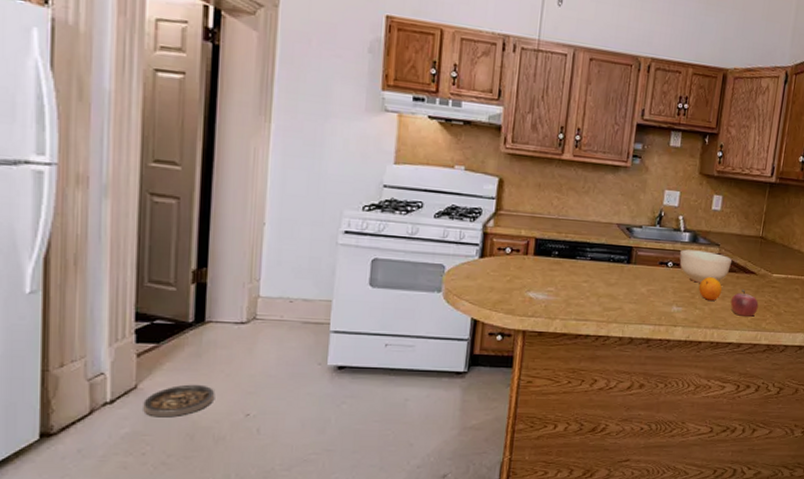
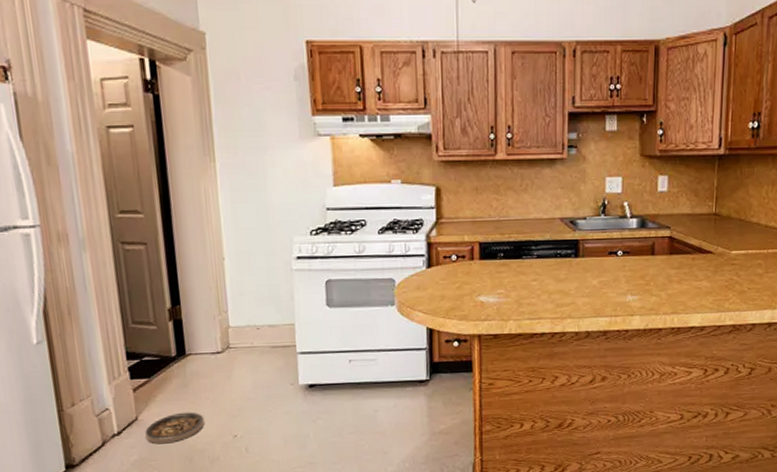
bowl: present [679,249,733,283] -> none [628,235,686,269]
fruit: present [698,277,723,302] -> none [652,262,678,287]
fruit: present [730,290,759,318] -> none [688,271,719,300]

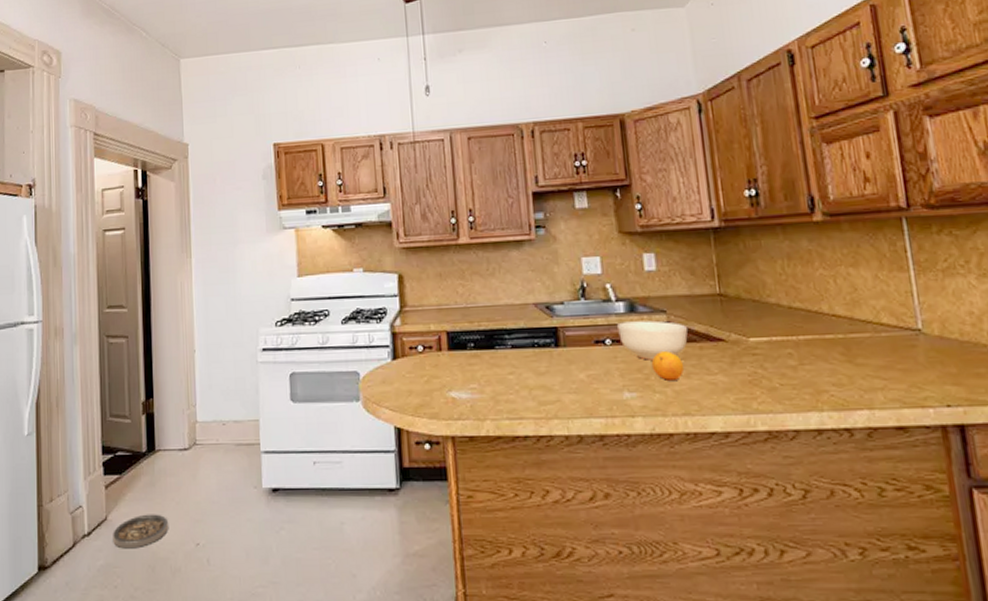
bowl: none [628,235,686,269] -> present [616,320,689,360]
fruit: none [652,262,678,287] -> present [651,351,685,382]

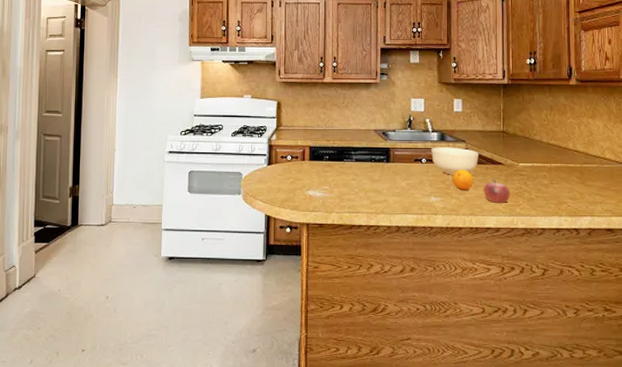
pet bowl: present [113,514,168,549] -> none [39,273,84,300]
fruit: none [699,362,741,398] -> present [483,179,510,204]

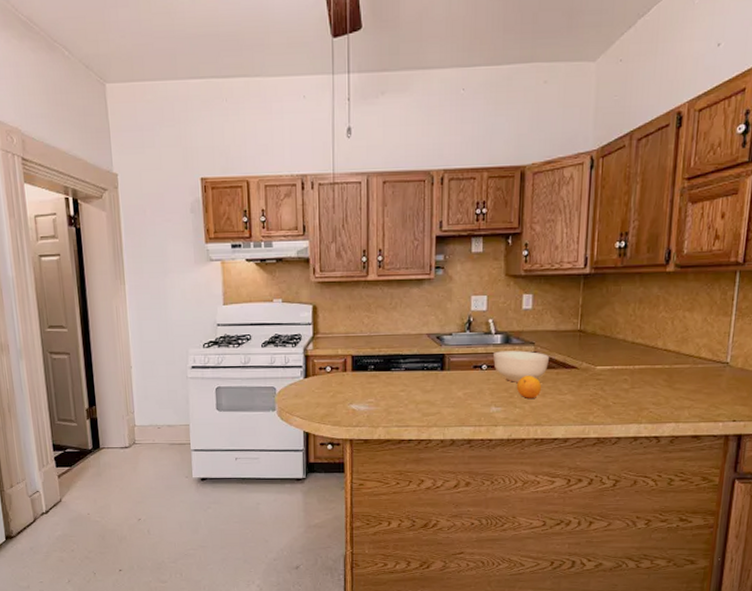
fruit: present [483,179,510,204] -> none [552,385,583,412]

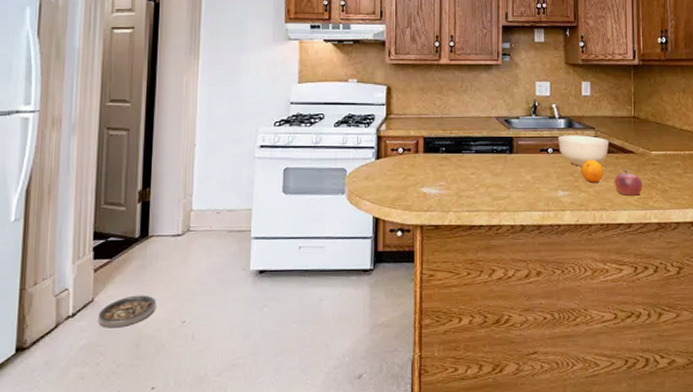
pet bowl: none [67,497,114,523] -> present [98,295,156,328]
fruit: none [552,385,583,412] -> present [614,169,643,197]

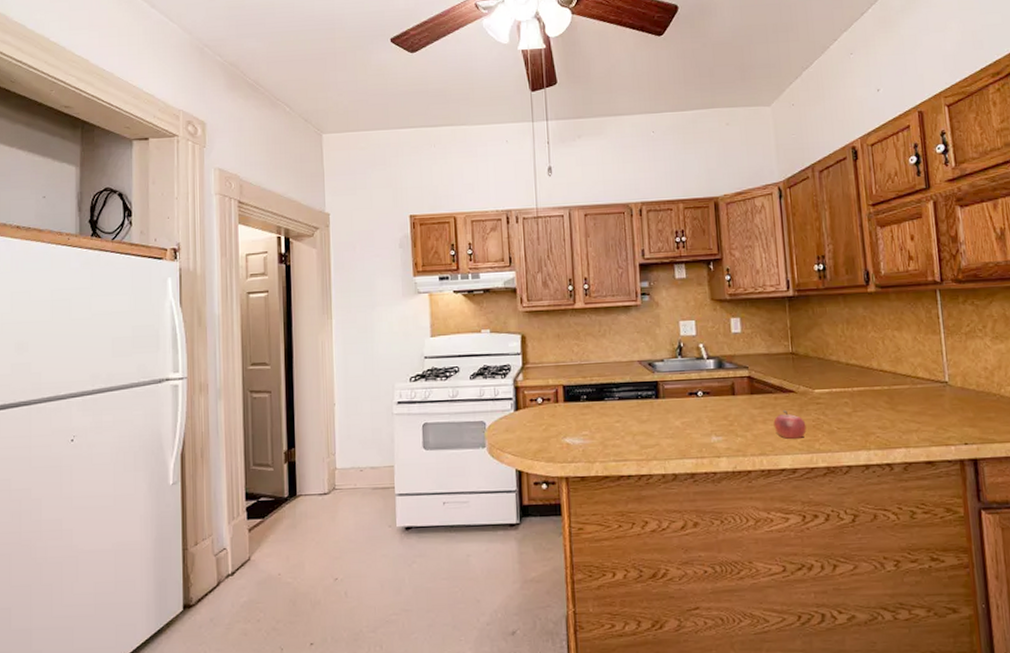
pet bowl: present [98,295,156,328] -> none [256,553,308,586]
bowl: present [557,135,610,166] -> none [707,375,766,409]
fruit: present [580,160,604,184] -> none [735,401,762,427]

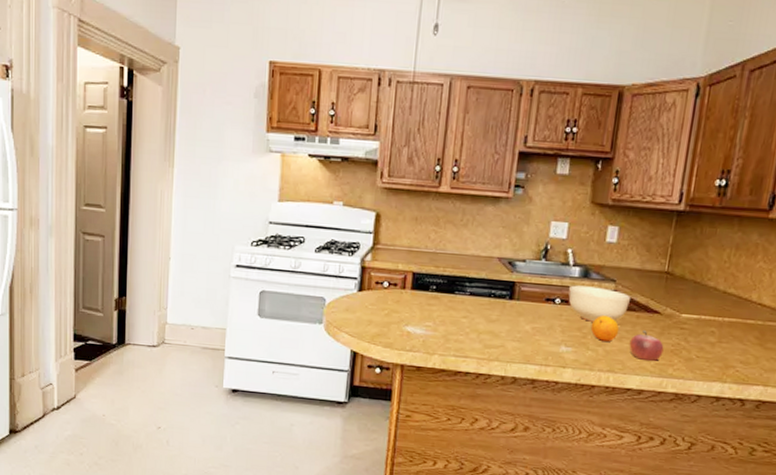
bowl: none [707,375,766,409] -> present [568,285,632,322]
fruit: none [735,401,762,427] -> present [590,315,620,343]

